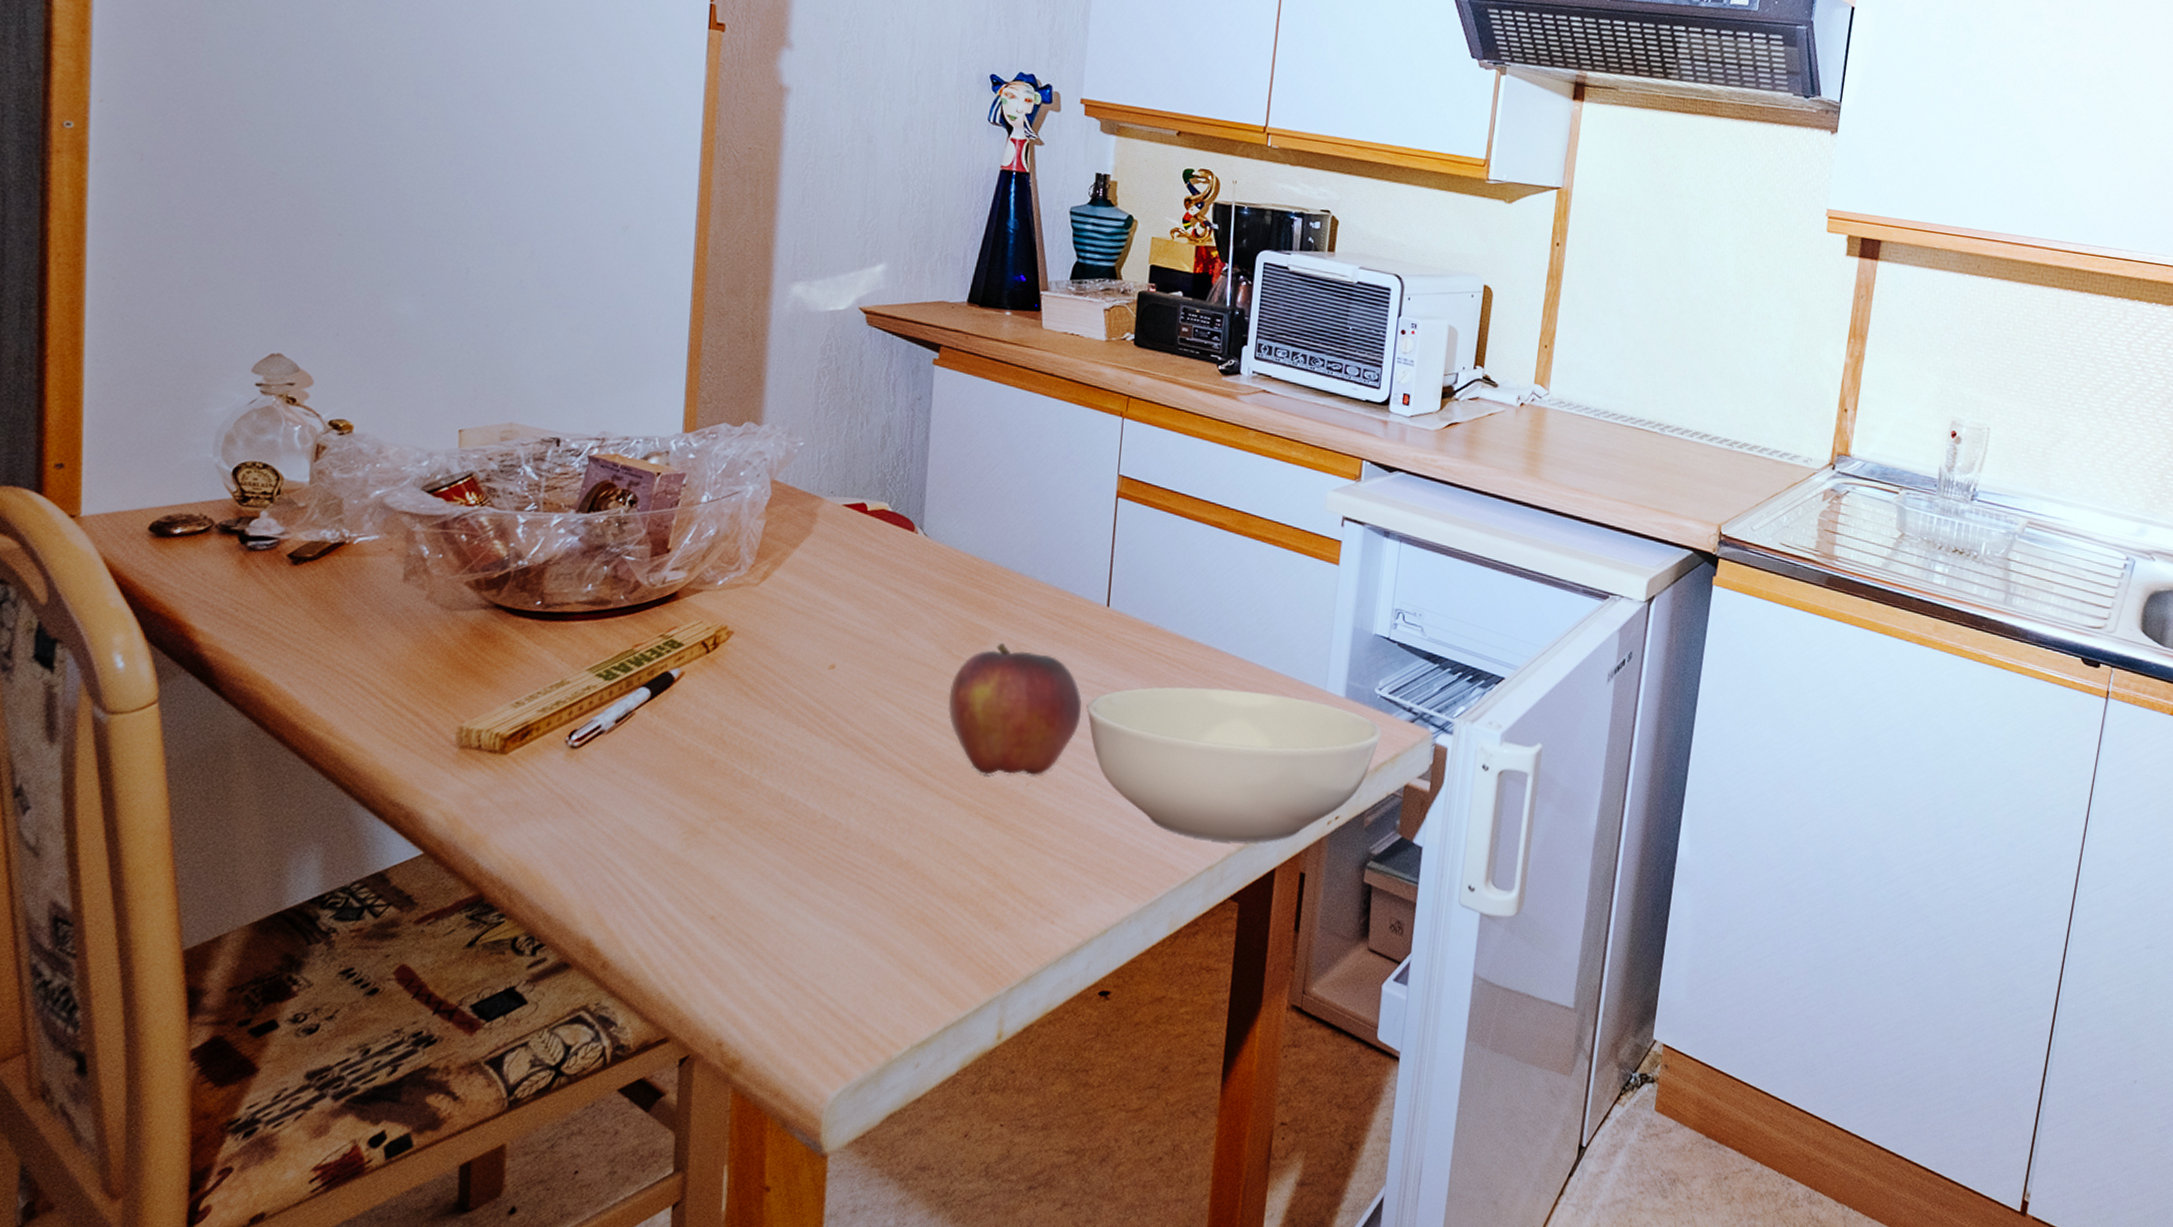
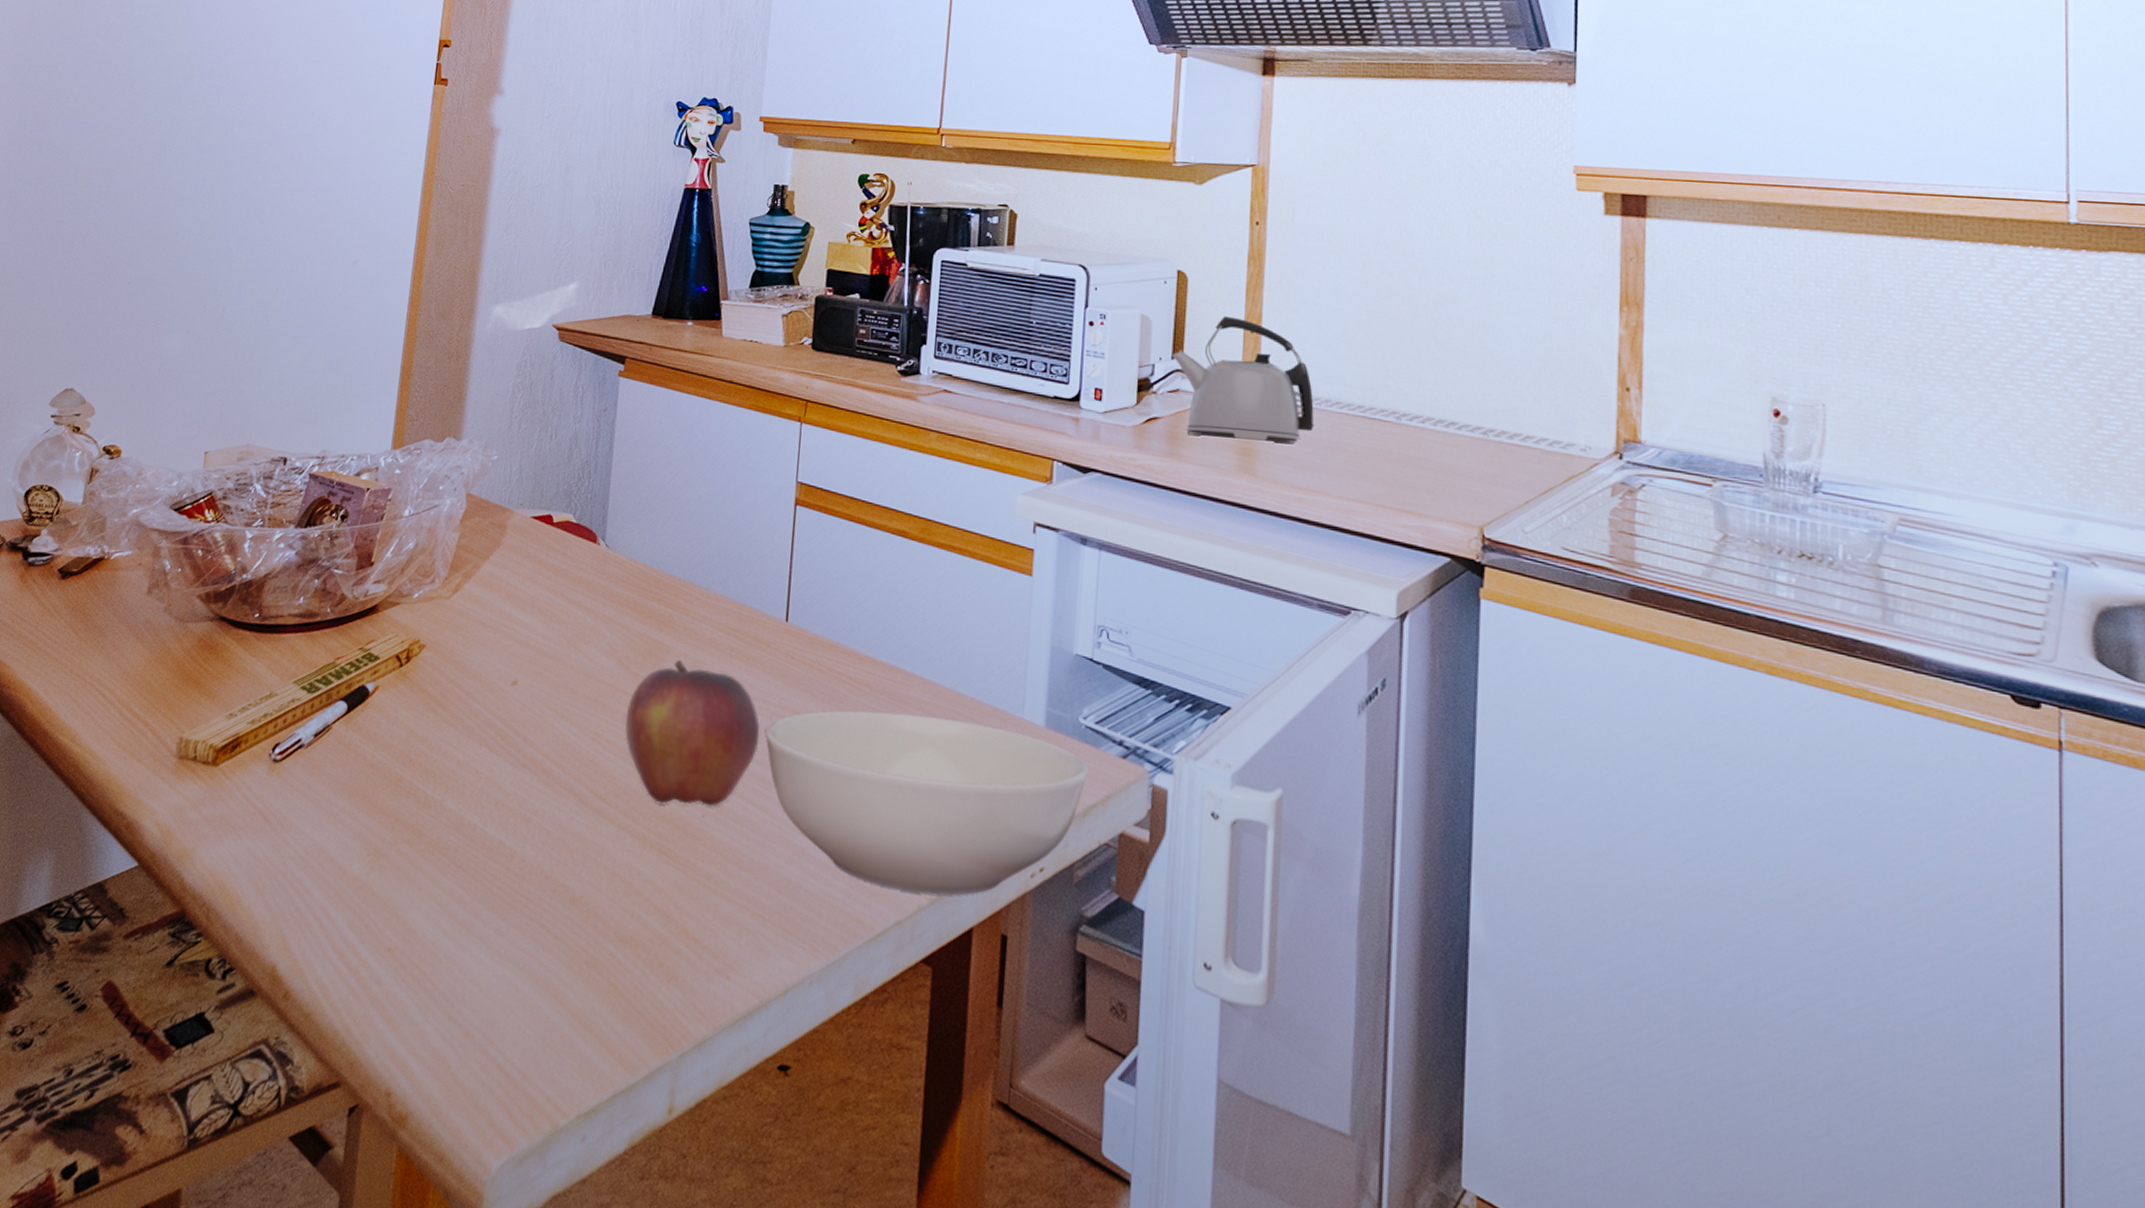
kettle: none [1474,331,1594,452] -> present [1171,316,1315,446]

